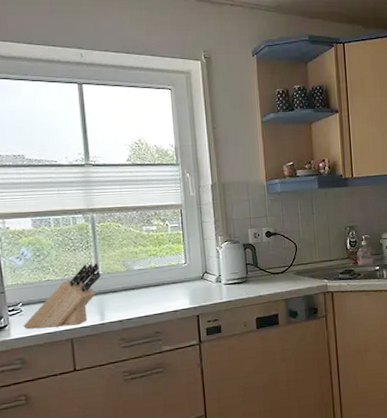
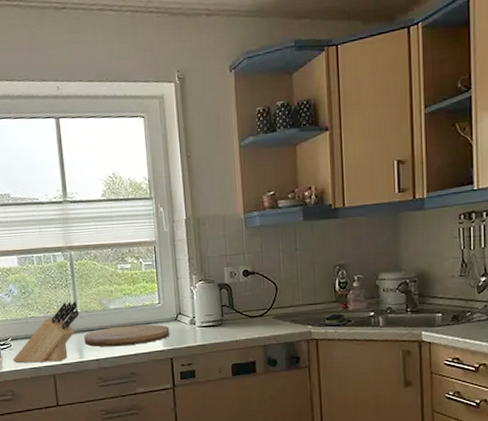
cutting board: none [106,283,196,308] -> present [84,324,170,347]

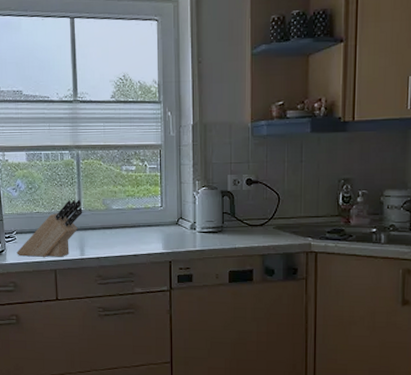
cutting board: present [84,324,170,347] -> none [86,226,170,246]

